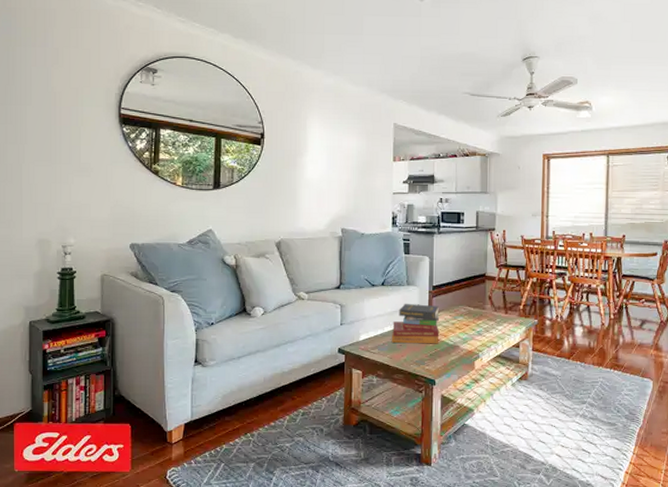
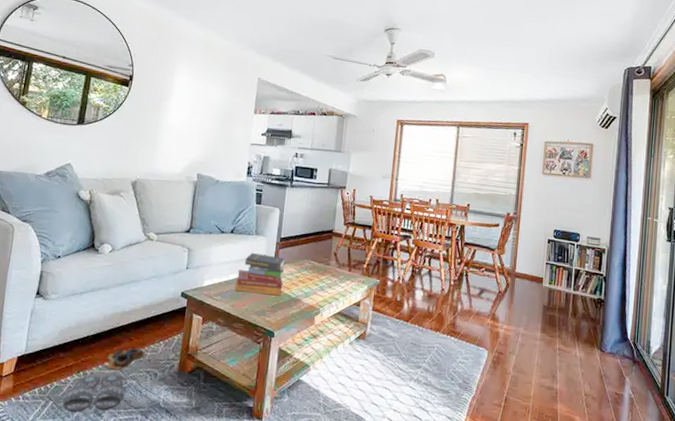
slippers: none [234,431,295,472] -> present [63,372,127,412]
dog toy: none [272,406,308,429] -> present [107,348,145,370]

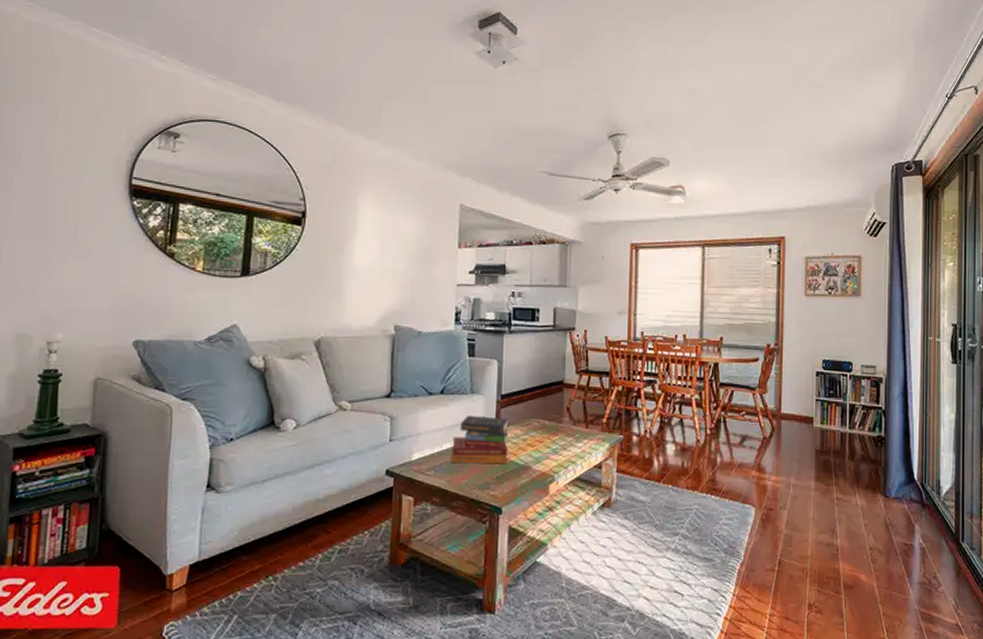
slippers: present [63,372,127,412] -> none [251,573,328,625]
dog toy: present [107,348,145,370] -> none [300,541,347,570]

